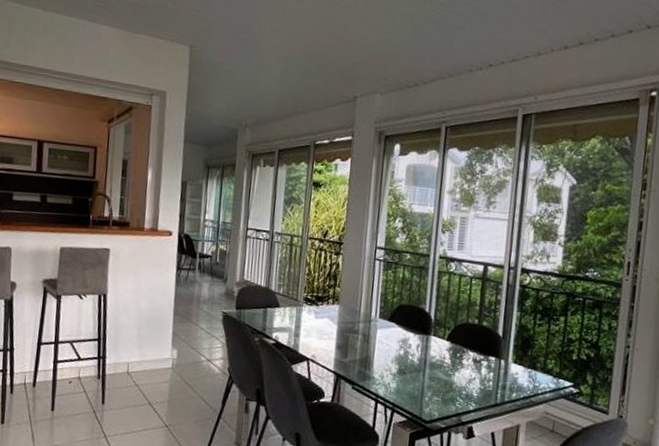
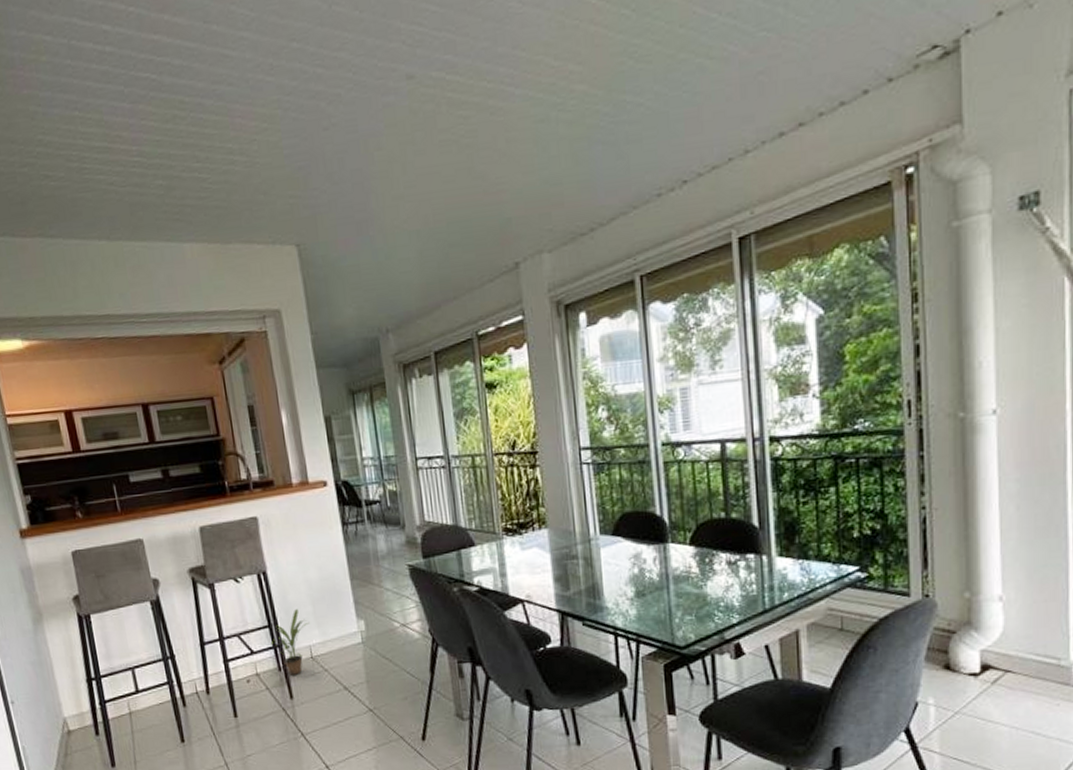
potted plant: none [96,330,133,385] -> present [271,609,310,675]

